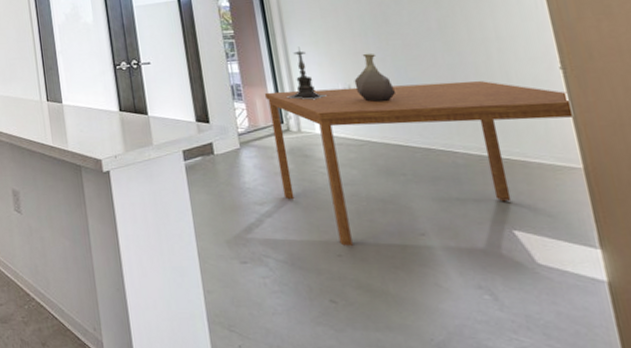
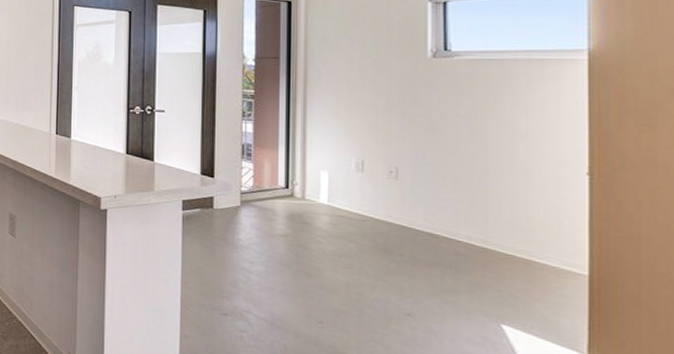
dining table: present [264,81,572,246] -> none [274,156,590,315]
candle holder: present [287,46,327,100] -> none [297,115,338,170]
vase: present [354,53,396,103] -> none [368,131,410,182]

